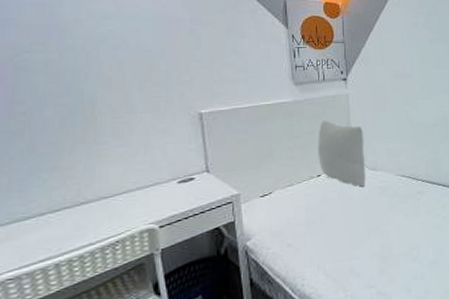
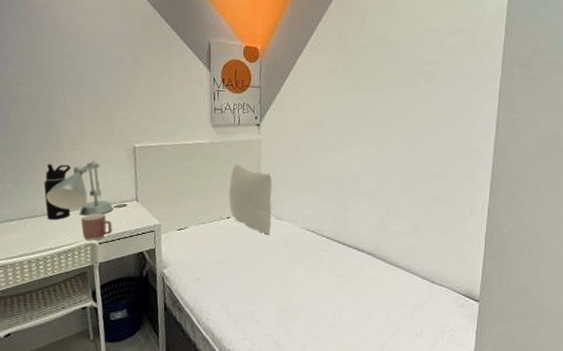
water bottle: none [74,141,117,210] -> present [43,164,72,220]
desk lamp: none [79,134,177,198] -> present [46,161,113,216]
mug: none [132,192,177,227] -> present [81,213,112,241]

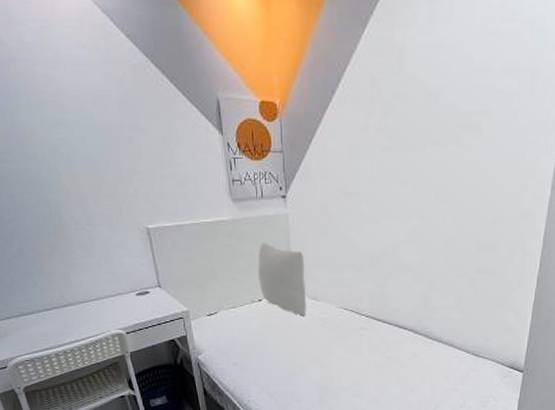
water bottle: present [43,164,72,220] -> none [55,251,91,311]
desk lamp: present [46,161,113,216] -> none [60,246,136,305]
mug: present [81,213,112,241] -> none [103,303,138,331]

